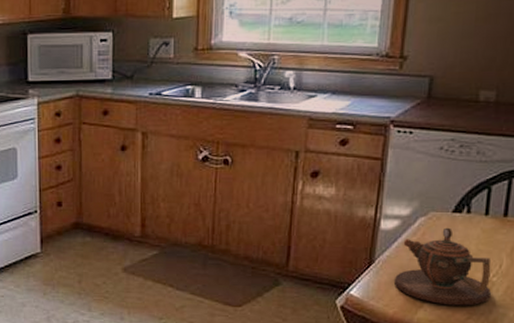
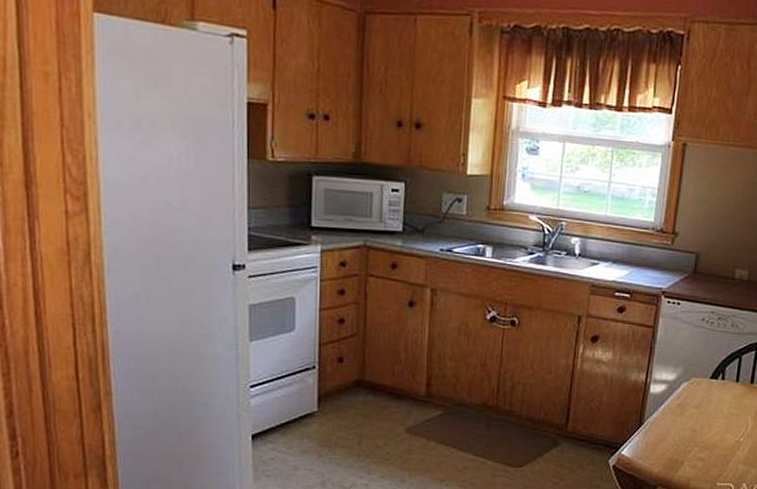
teapot: present [393,227,491,306] -> none [659,392,739,464]

